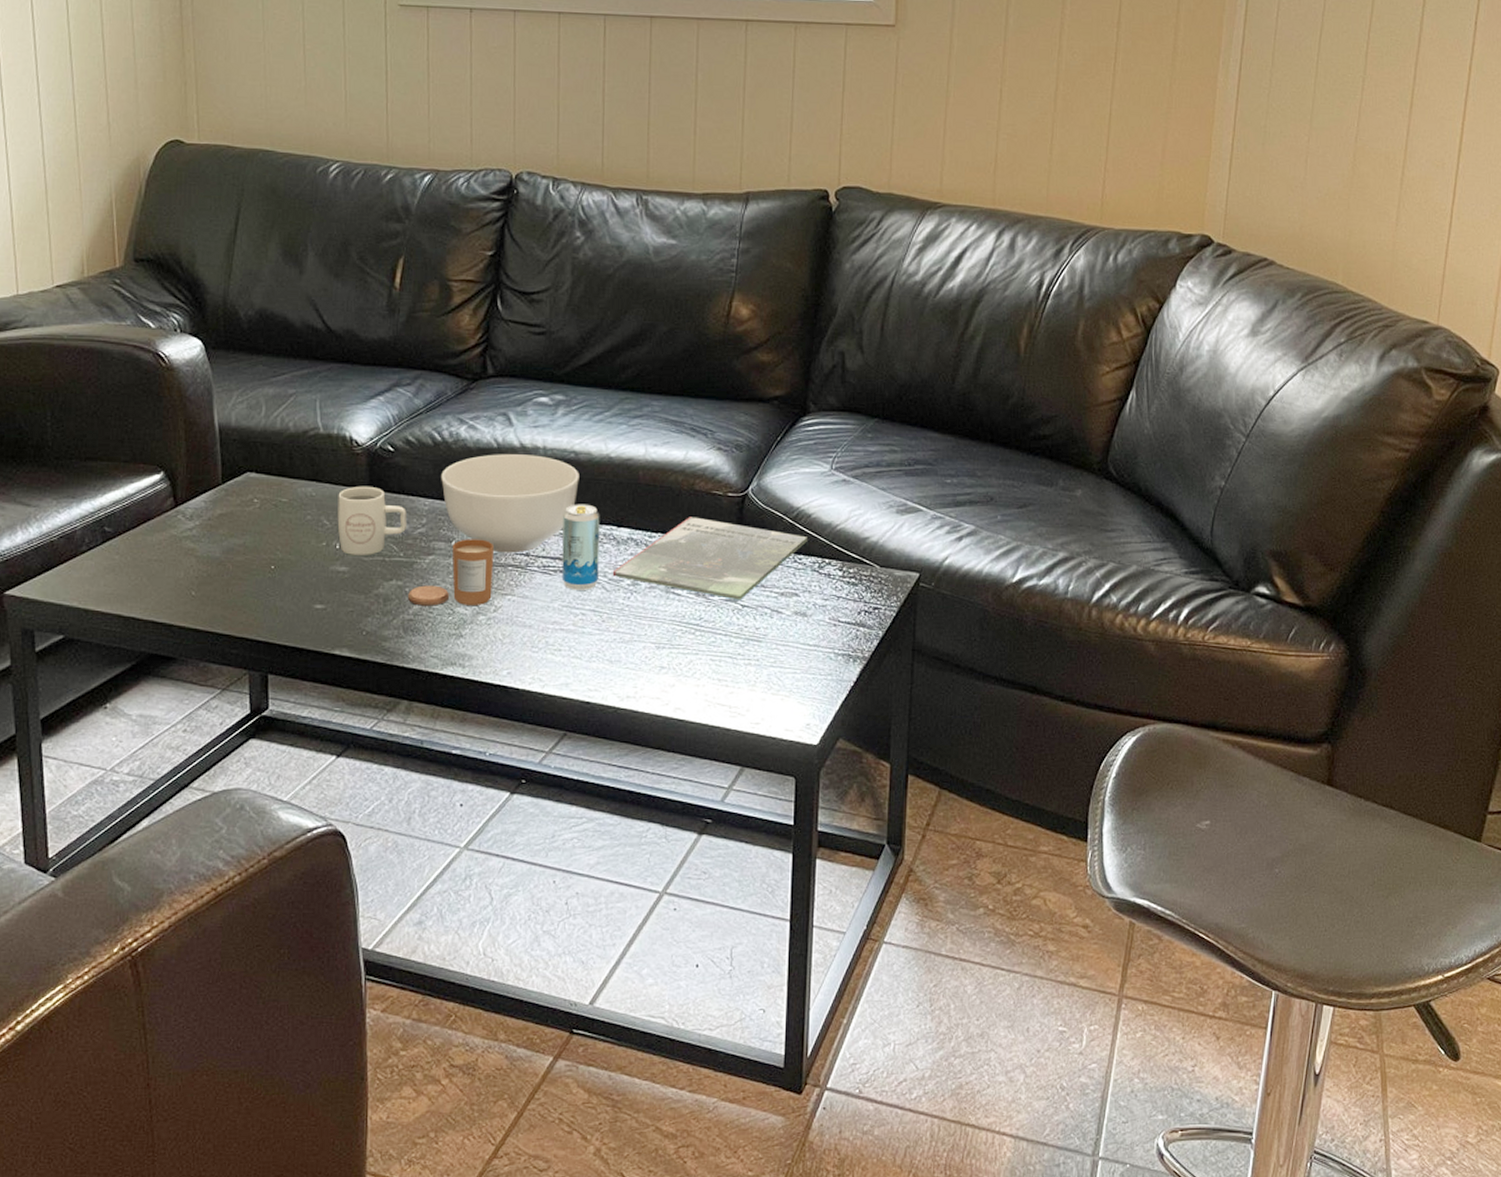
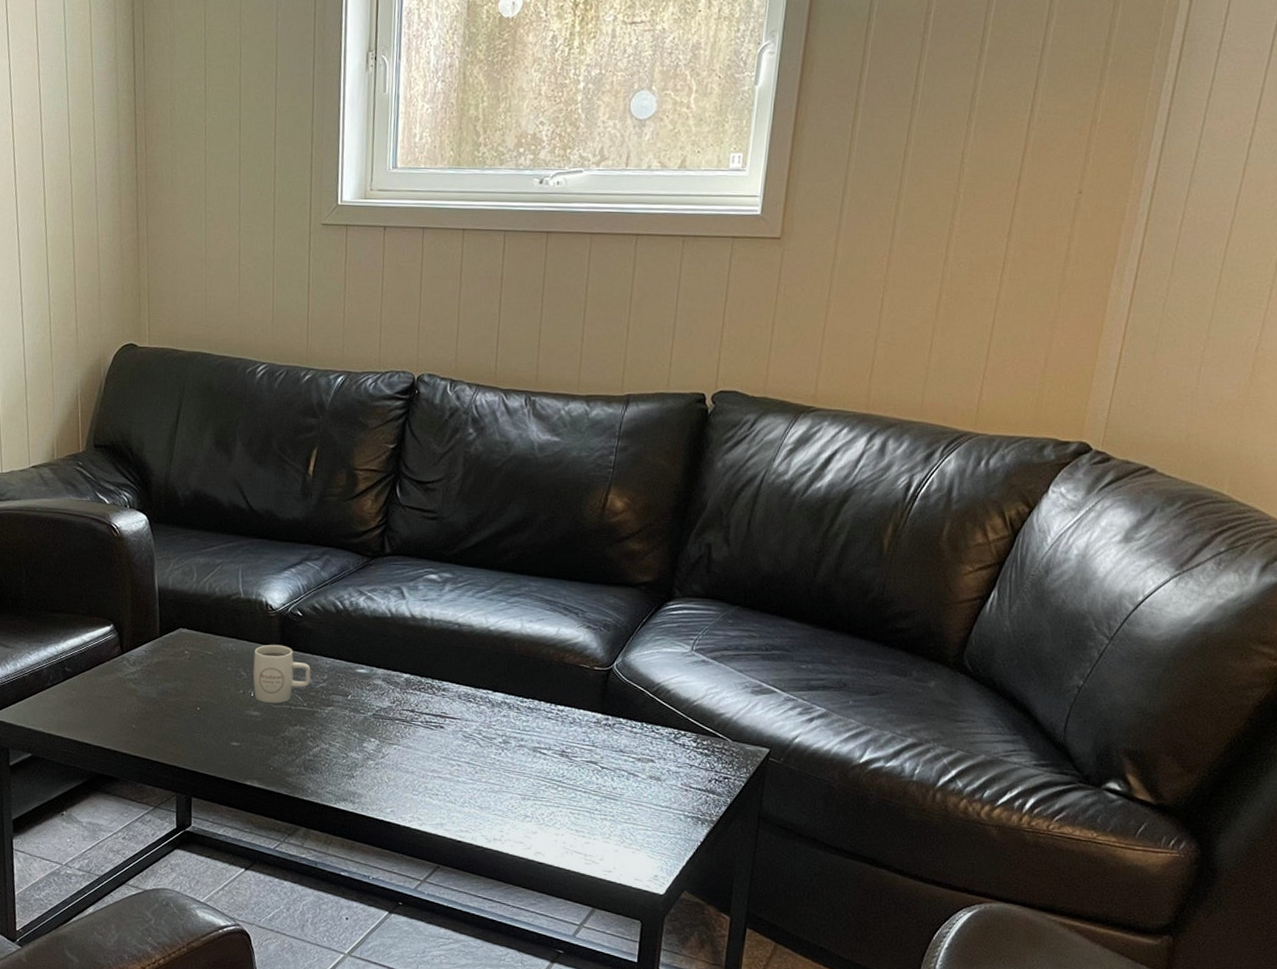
candle: present [408,539,493,606] -> none [309,694,384,752]
bowl: present [441,454,580,553] -> none [341,622,462,709]
beverage can: present [561,504,600,590] -> none [441,669,478,745]
magazine: present [612,517,807,600] -> none [486,686,665,763]

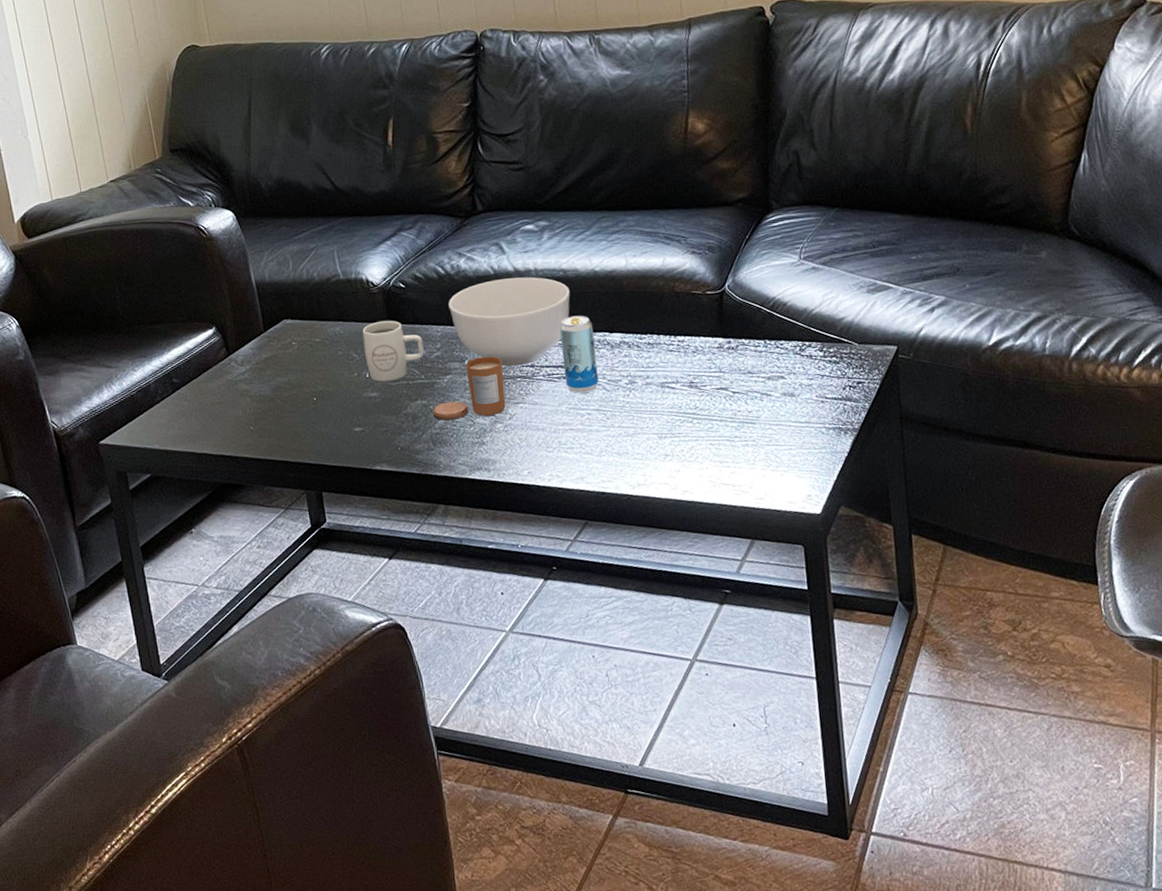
candle: none [309,694,384,752] -> present [433,356,506,421]
bowl: none [341,622,462,709] -> present [448,276,570,367]
beverage can: none [441,669,478,745] -> present [559,315,599,393]

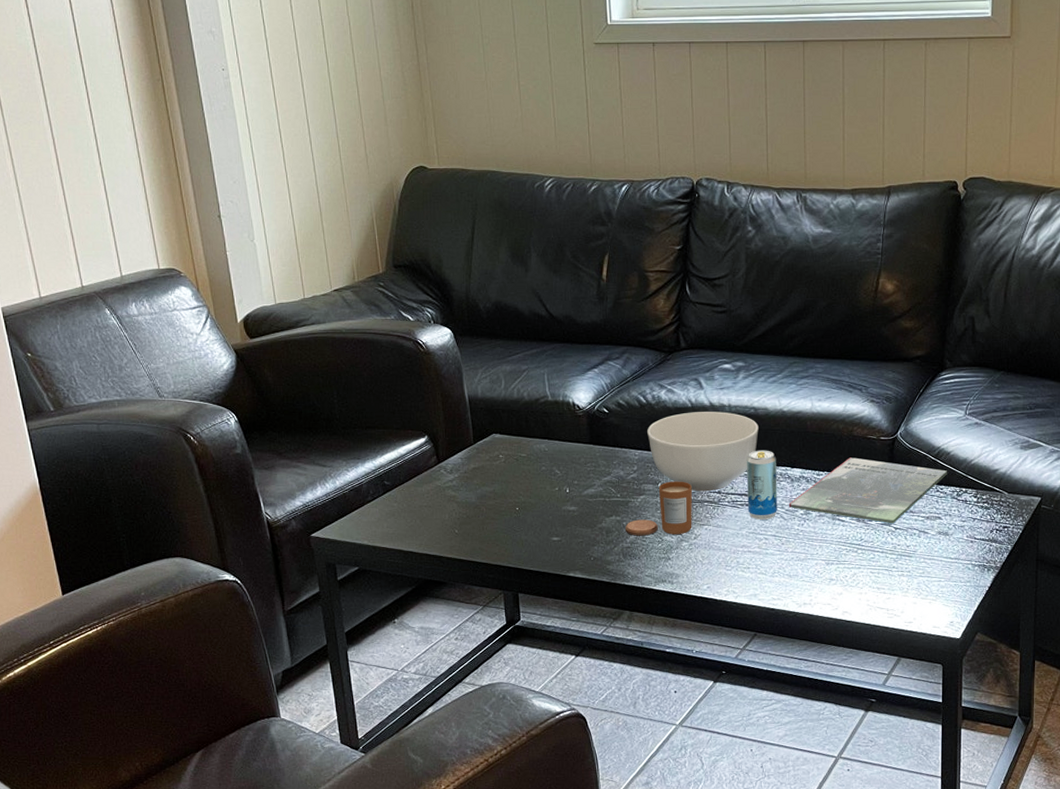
mug: present [362,320,425,383] -> none [566,441,622,498]
magazine: none [610,316,786,388] -> present [788,457,947,524]

